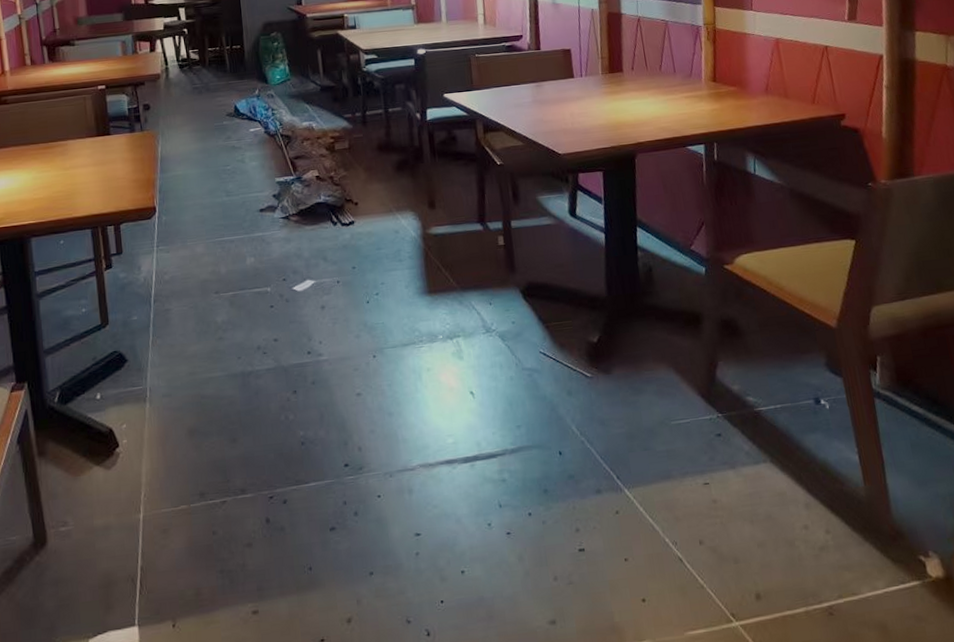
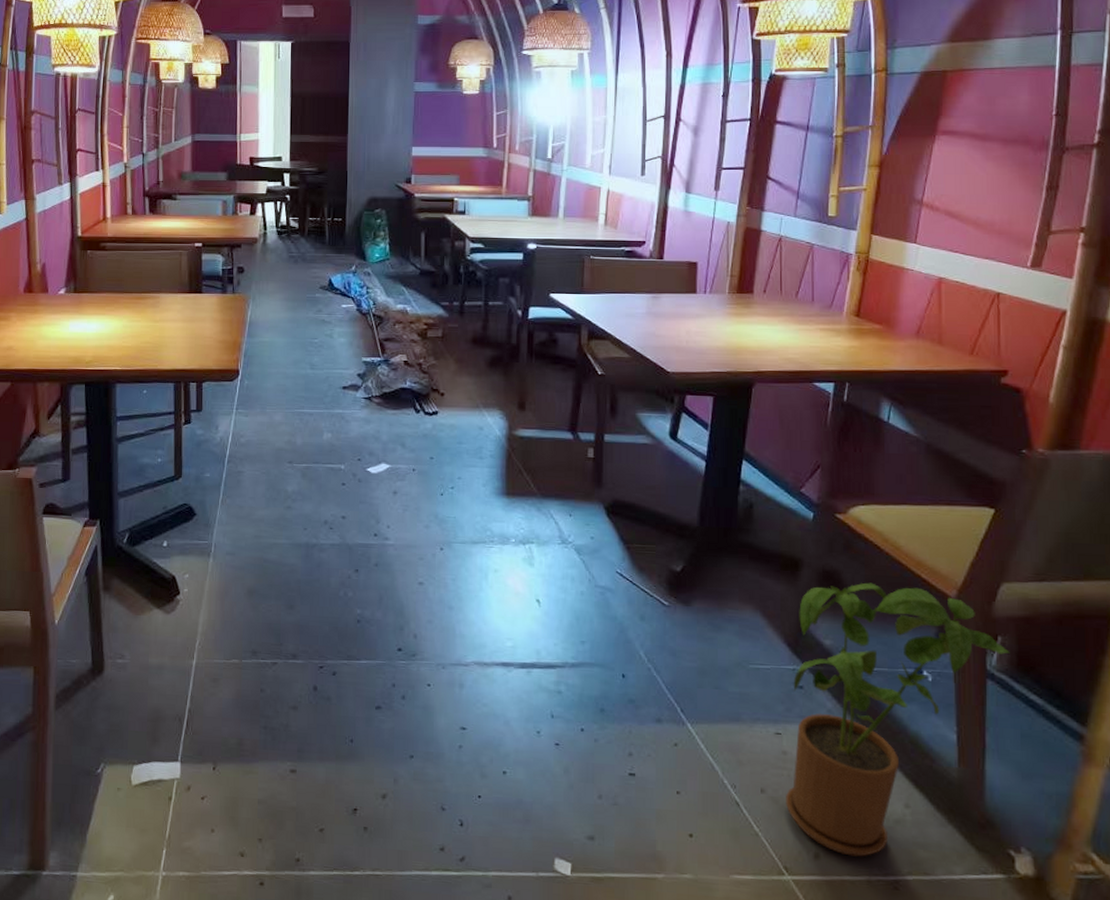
house plant: none [706,323,890,591] -> present [786,582,1010,857]

